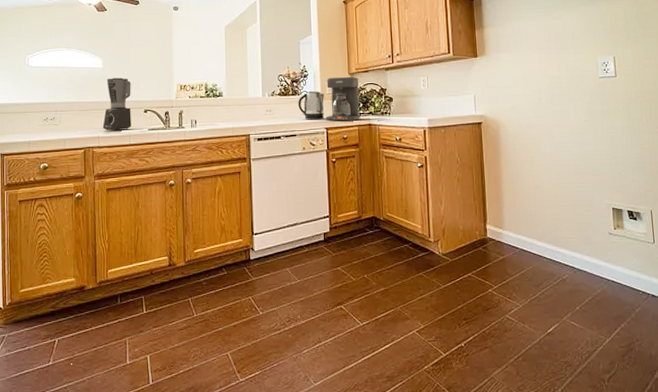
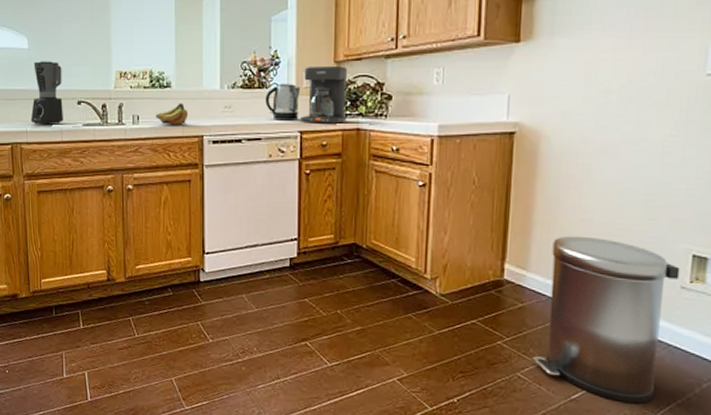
fruit: none [210,108,237,127] -> present [156,103,187,126]
pedal bin: none [515,199,607,332] -> present [532,235,680,404]

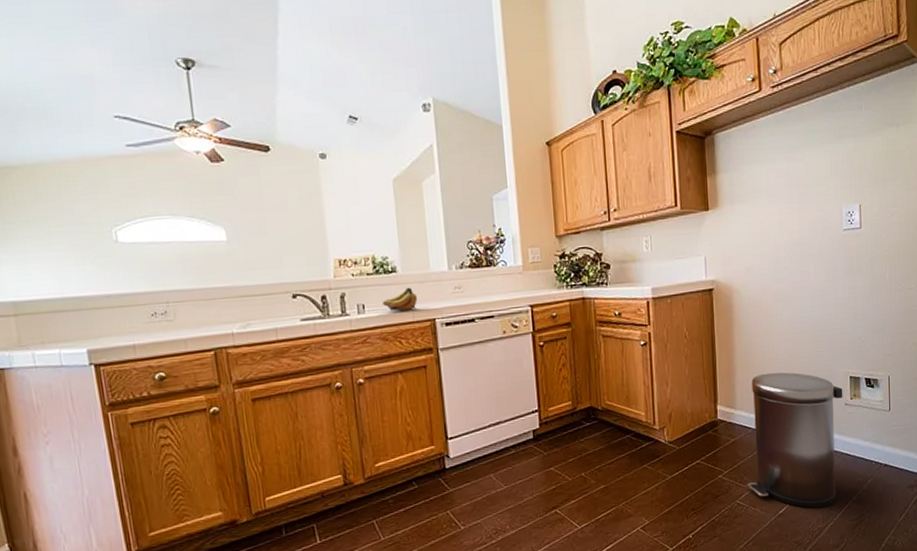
blender: present [30,61,63,125] -> none [235,253,277,325]
kettle: present [265,83,301,121] -> none [494,259,528,297]
coffee maker: present [300,65,347,124] -> none [529,239,573,297]

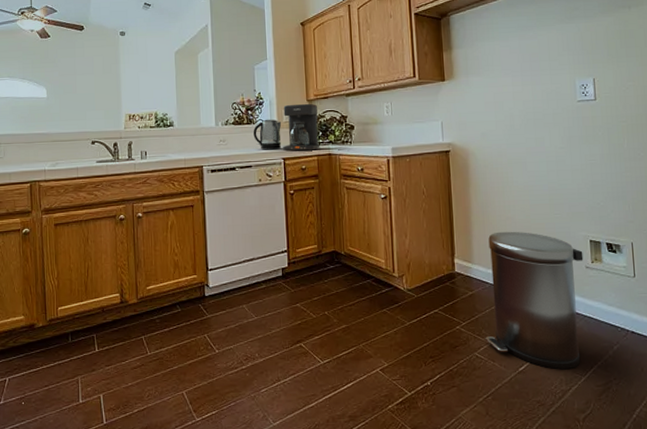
fruit: present [383,287,417,312] -> none [161,139,189,159]
kettle: none [494,259,528,297] -> present [253,119,282,150]
coffee maker: none [529,239,573,297] -> present [283,103,320,152]

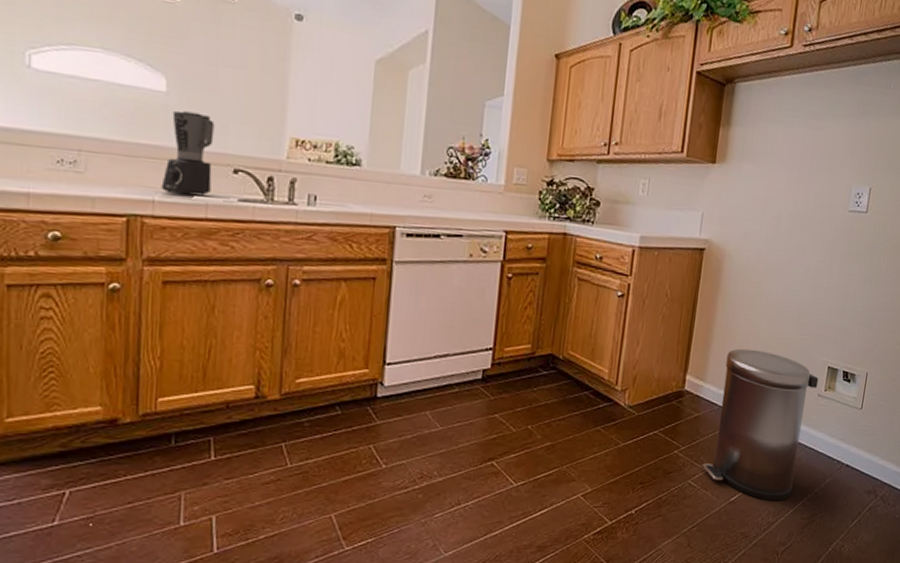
blender: none [48,107,79,164] -> present [161,110,215,196]
kettle: present [253,119,282,150] -> none [470,176,511,219]
coffee maker: present [283,103,320,152] -> none [507,162,559,226]

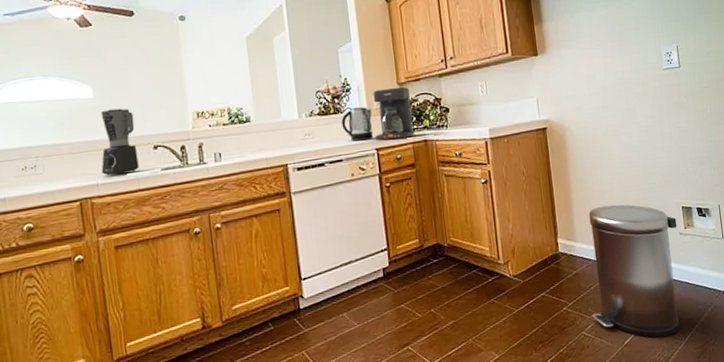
kettle: none [470,176,511,219] -> present [341,106,374,141]
coffee maker: none [507,162,559,226] -> present [373,86,415,141]

